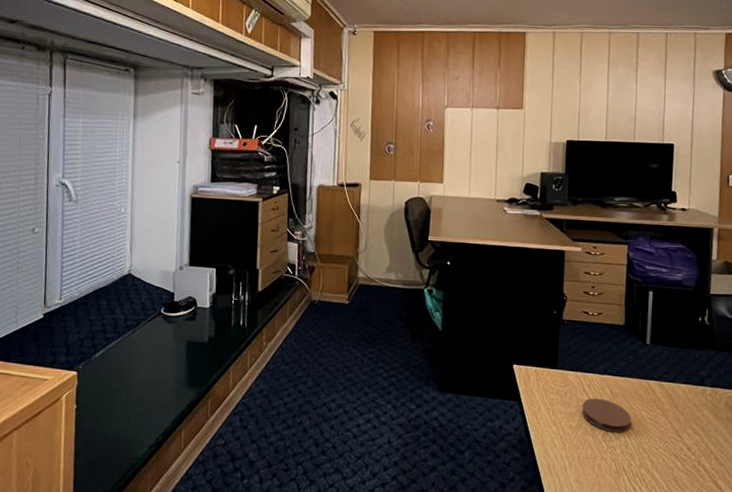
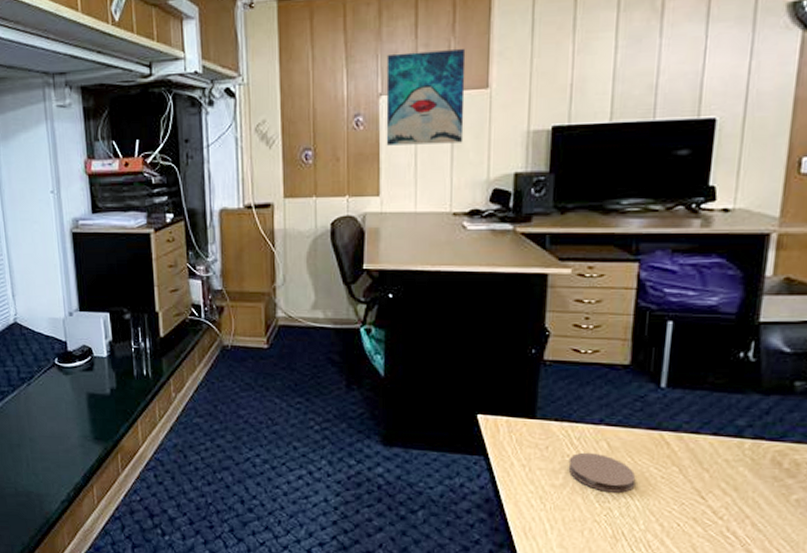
wall art: none [449,78,508,147] -> present [386,49,466,146]

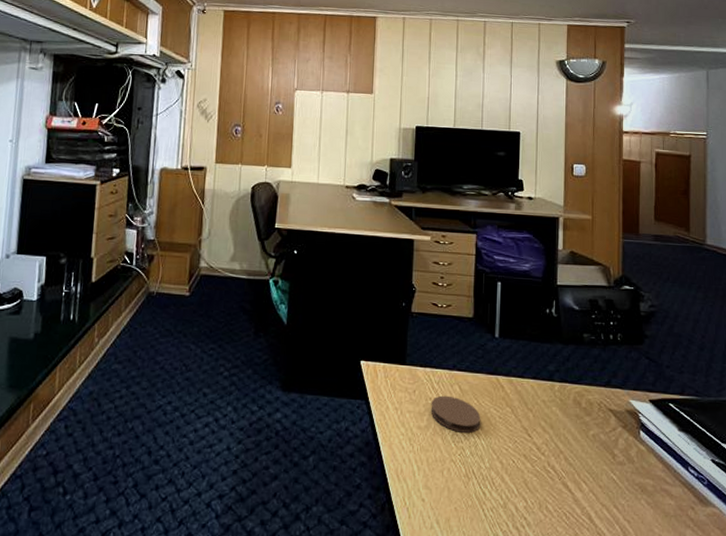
wall art: present [386,49,466,146] -> none [298,60,358,132]

